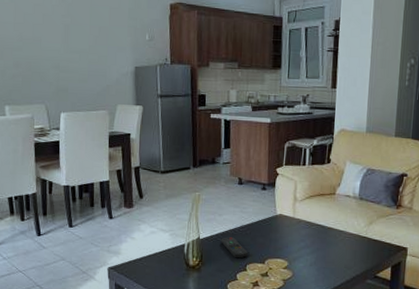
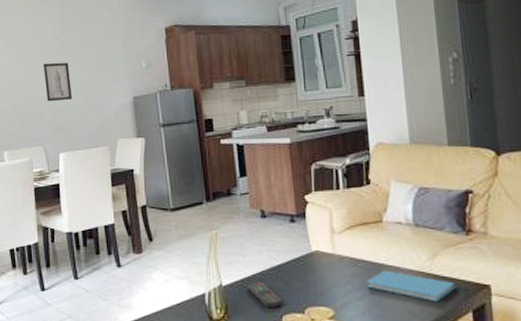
wall art: none [48,24,76,63] -> present [43,62,73,102]
book: none [316,232,383,259] -> present [366,270,456,302]

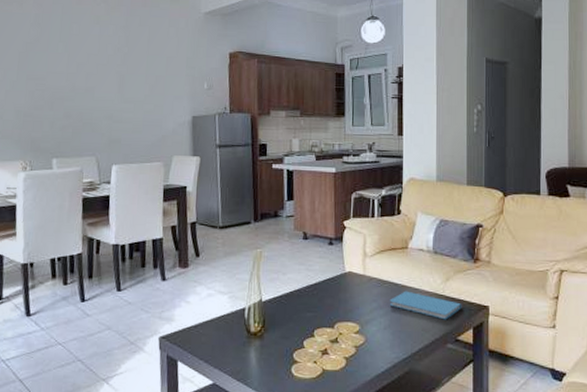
wall art: present [43,62,73,102] -> none [102,73,131,113]
remote control: present [248,282,283,308] -> none [285,298,316,323]

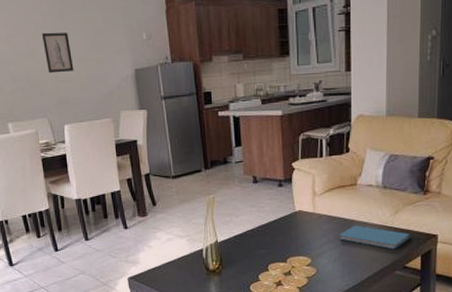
wall art: none [102,73,131,113] -> present [41,32,74,74]

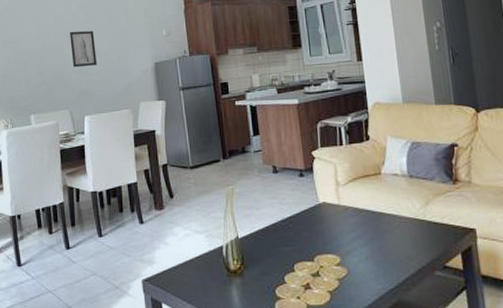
book: present [339,225,411,250] -> none [368,218,447,246]

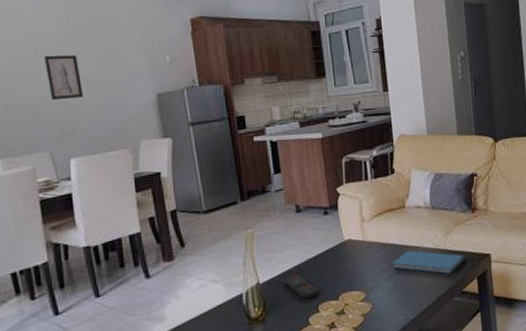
remote control: none [262,233,295,258] -> present [285,275,319,300]
book: none [368,218,447,246] -> present [392,250,465,274]

